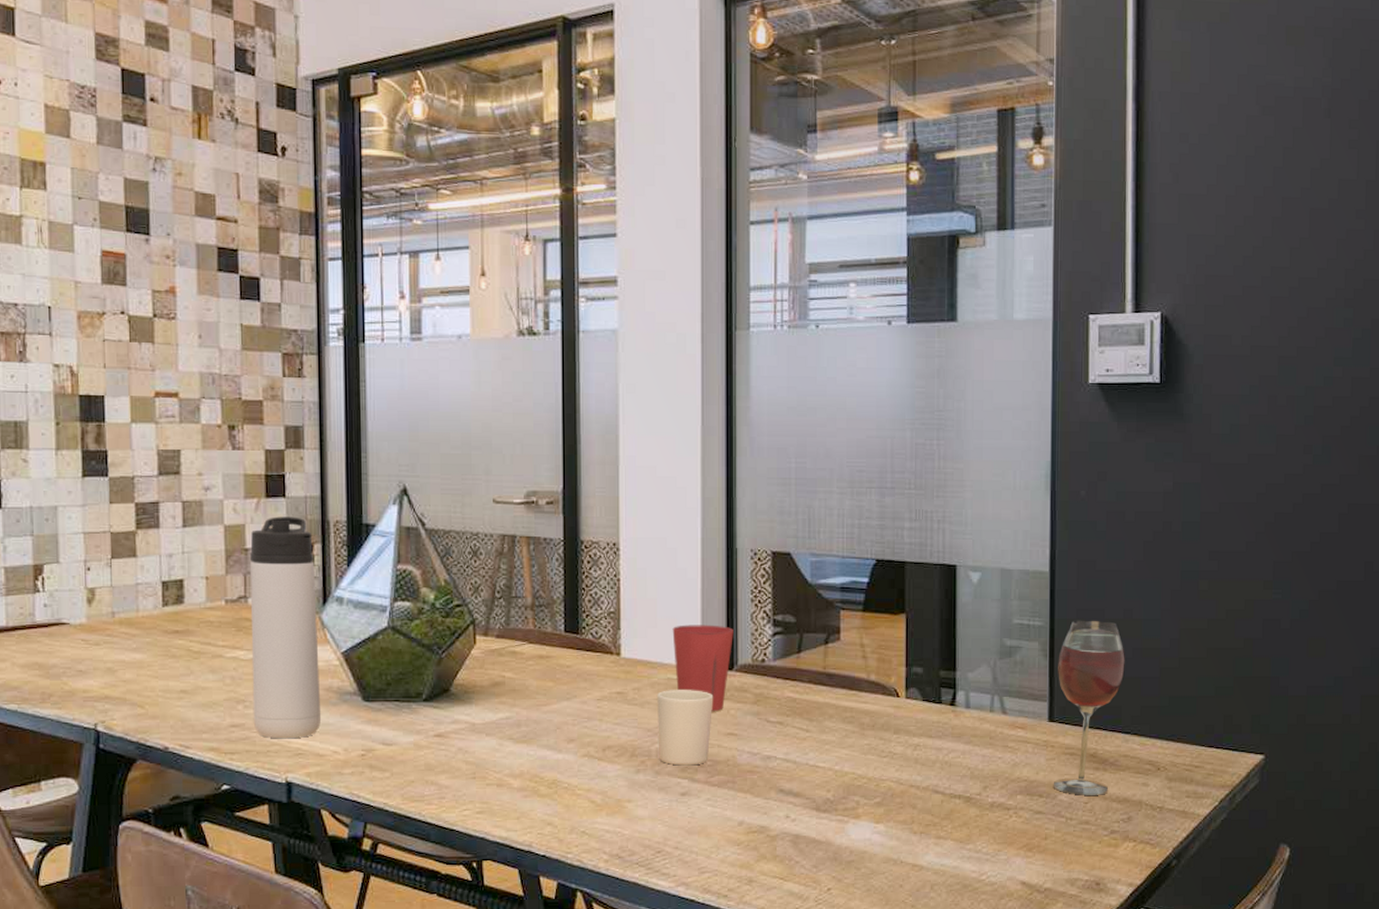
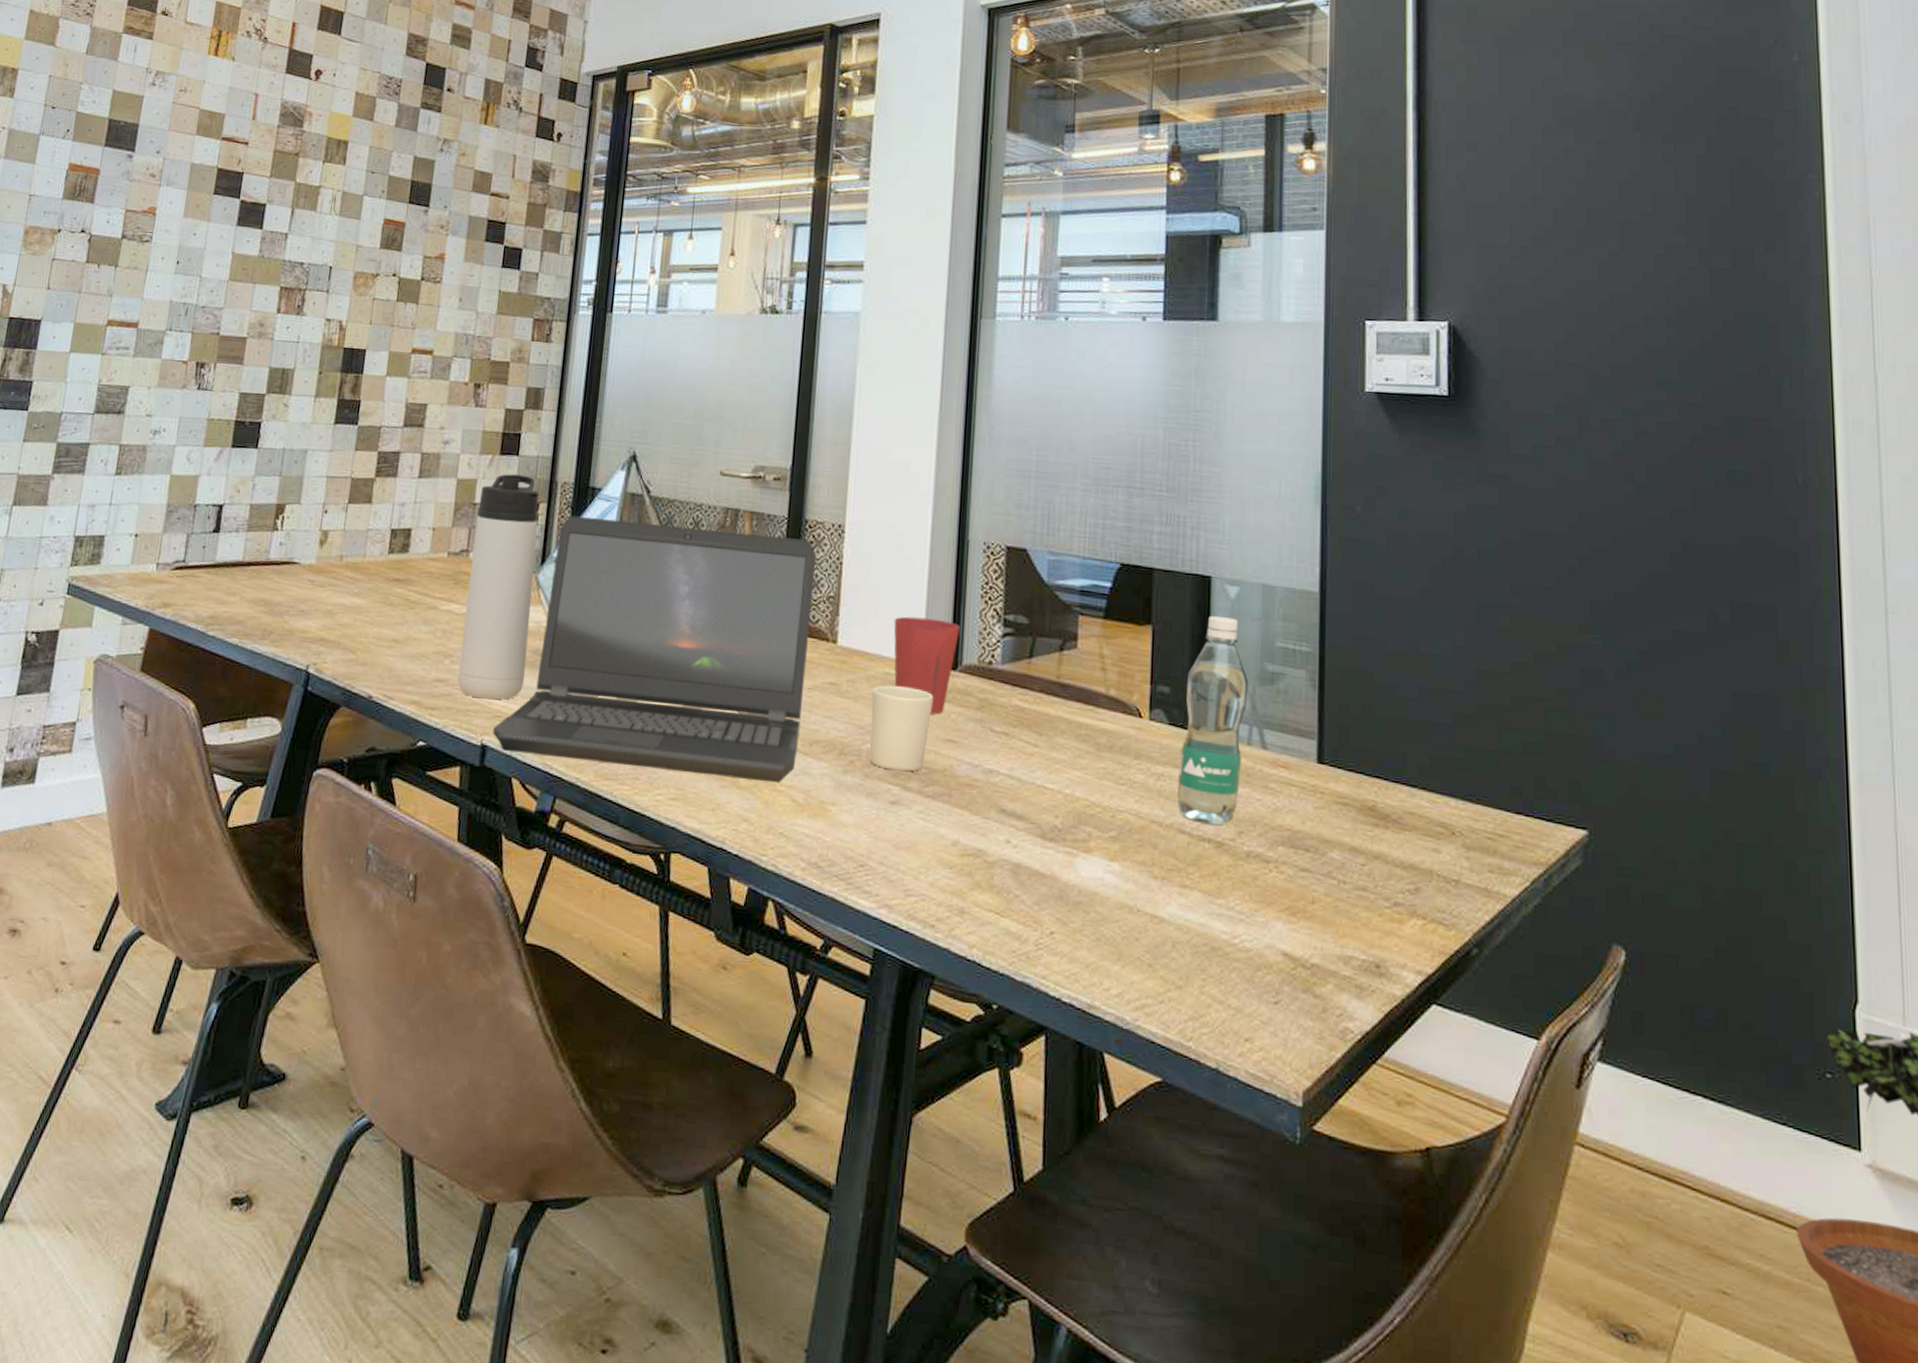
laptop computer: none [296,553,595,788] -> present [493,515,817,783]
bottle: none [931,600,990,784] -> present [1176,615,1249,826]
wineglass: present [1053,620,1126,795] -> none [1322,649,1411,858]

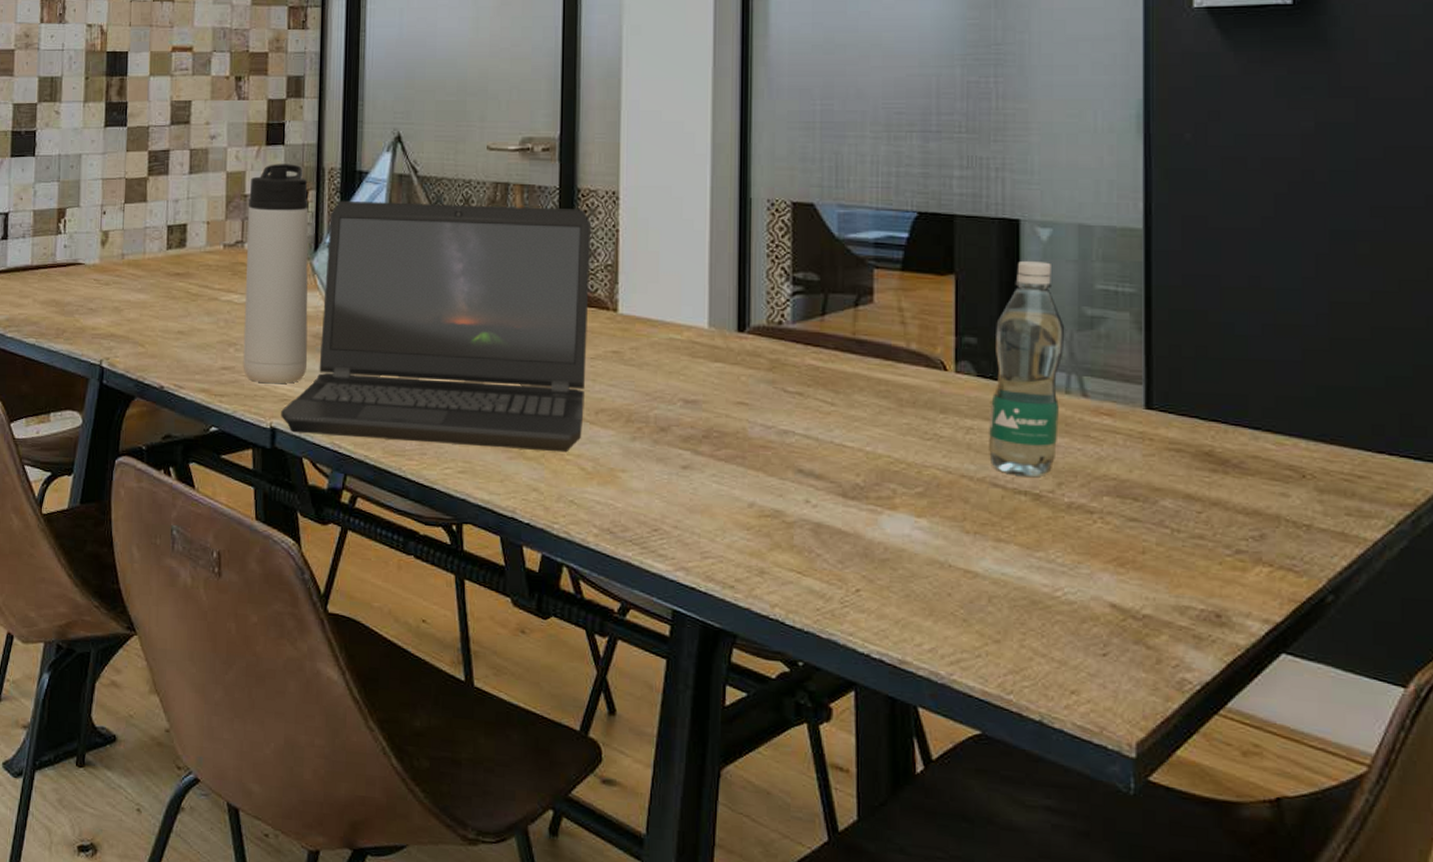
mug: present [869,685,934,772] -> none [656,351,722,436]
cup: present [893,616,960,715] -> none [676,280,746,378]

